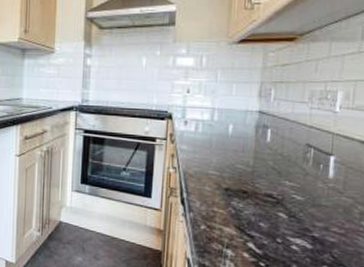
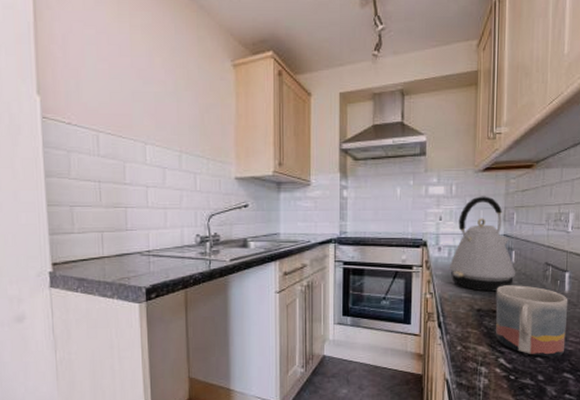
kettle: none [195,69,272,171] -> present [449,196,516,292]
mug: none [245,165,333,248] -> present [495,285,568,357]

